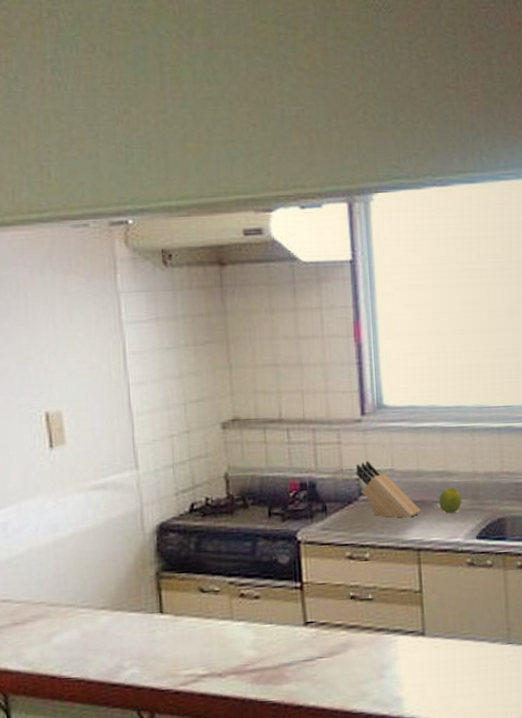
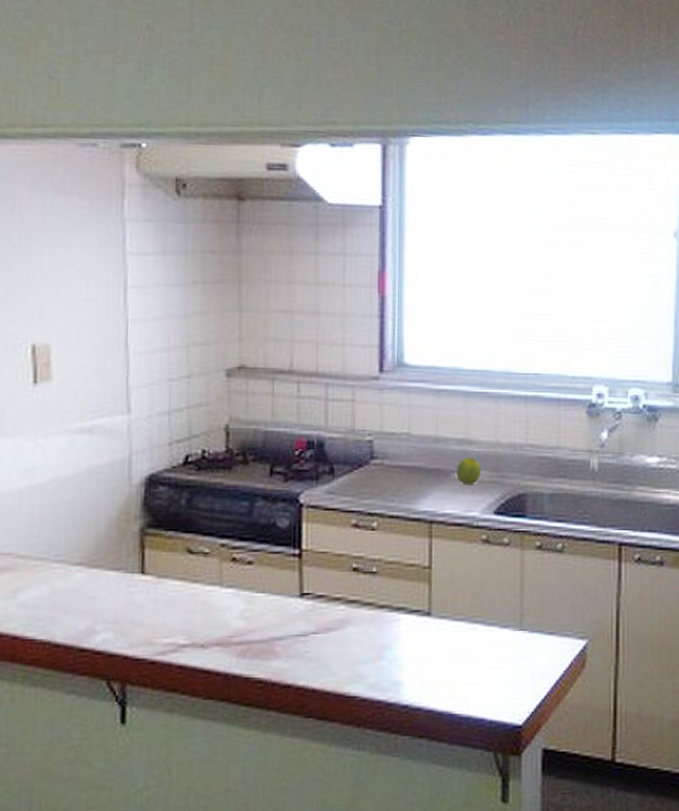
knife block: present [356,460,422,518] -> none [370,422,437,486]

